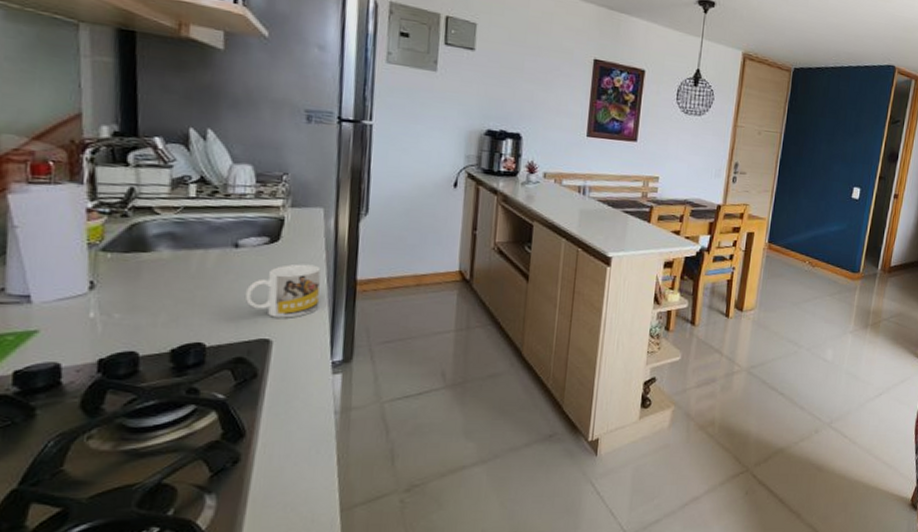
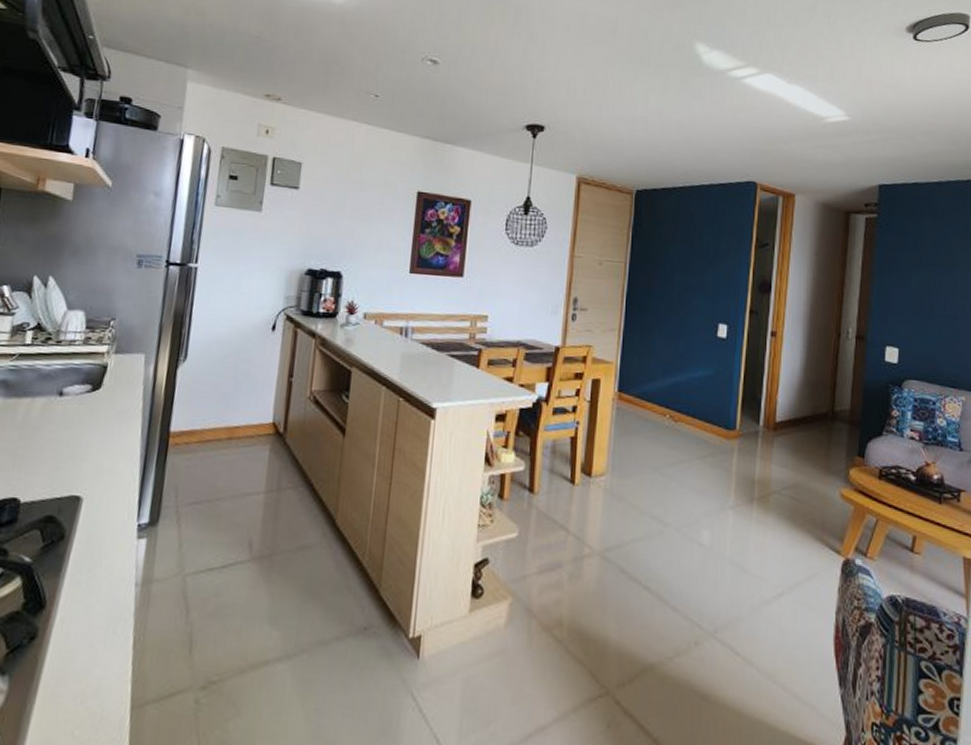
mug: present [244,264,321,318] -> none [62,413,137,473]

